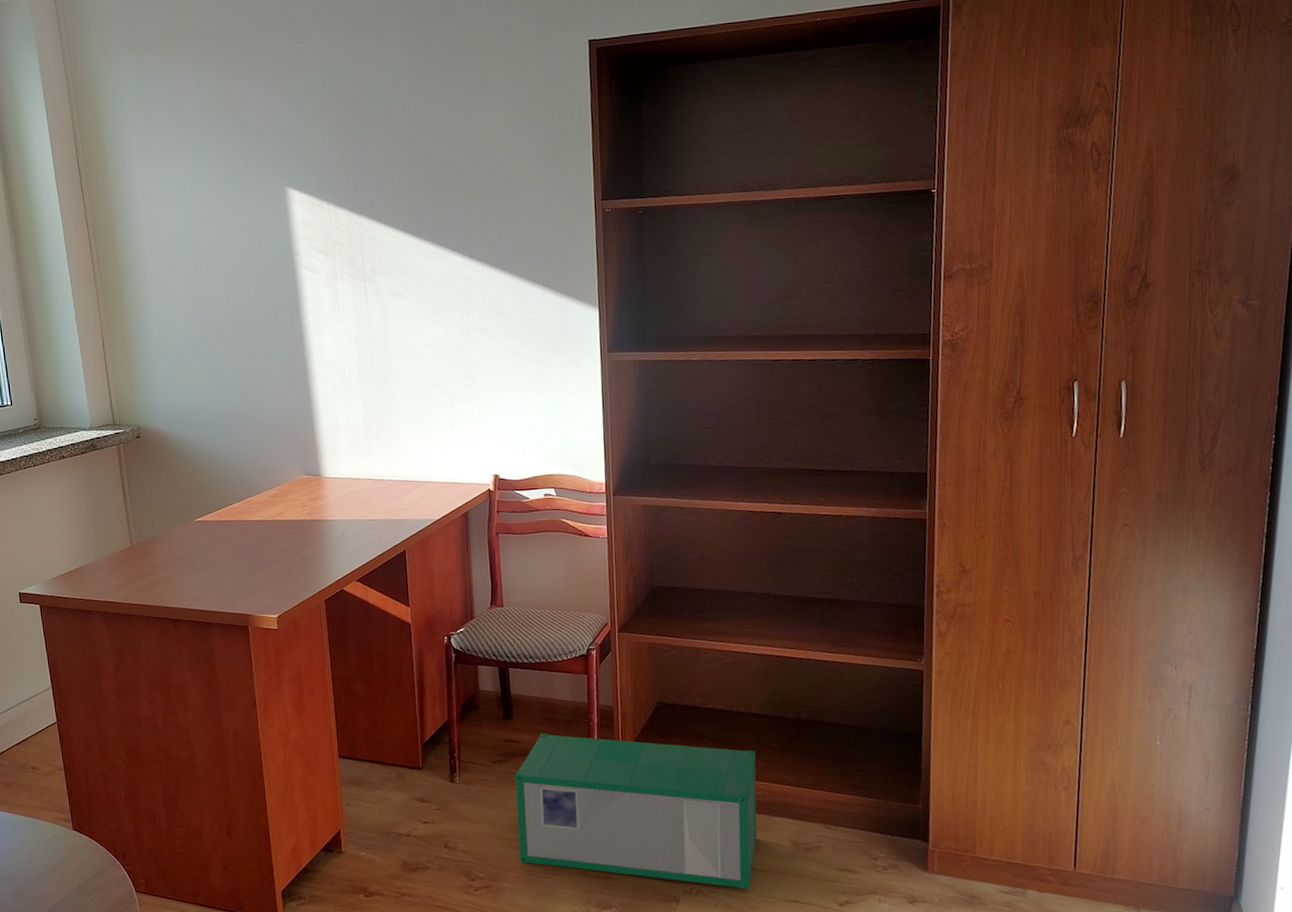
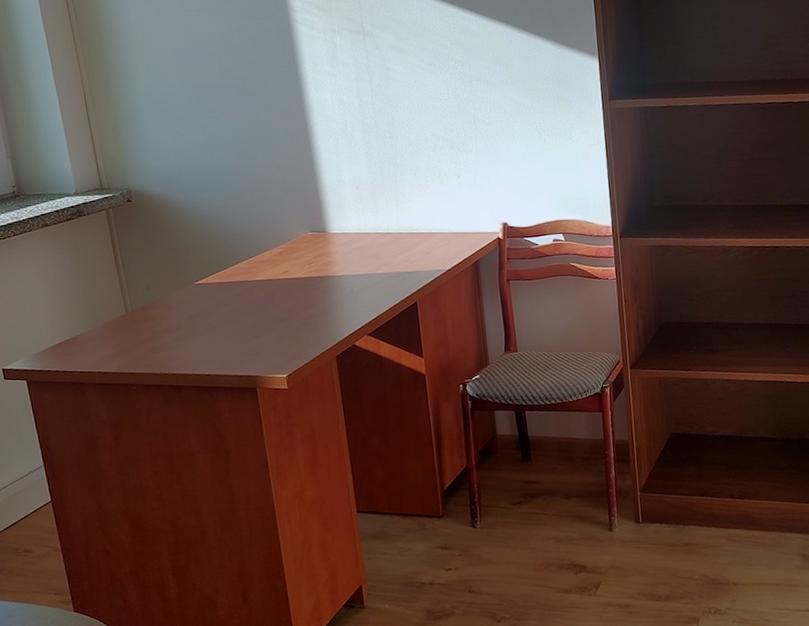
storage bin: present [515,733,757,889] -> none [535,472,769,604]

